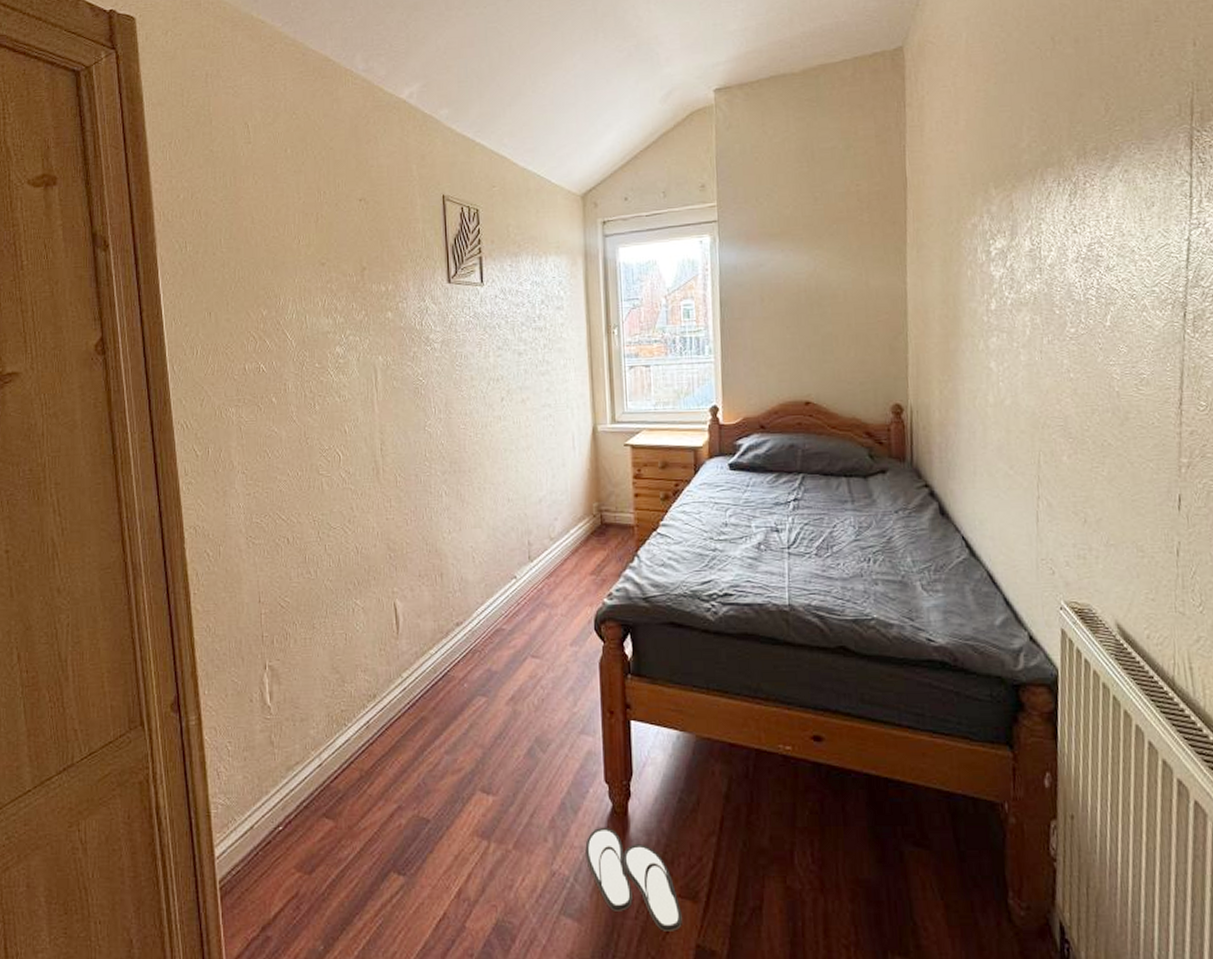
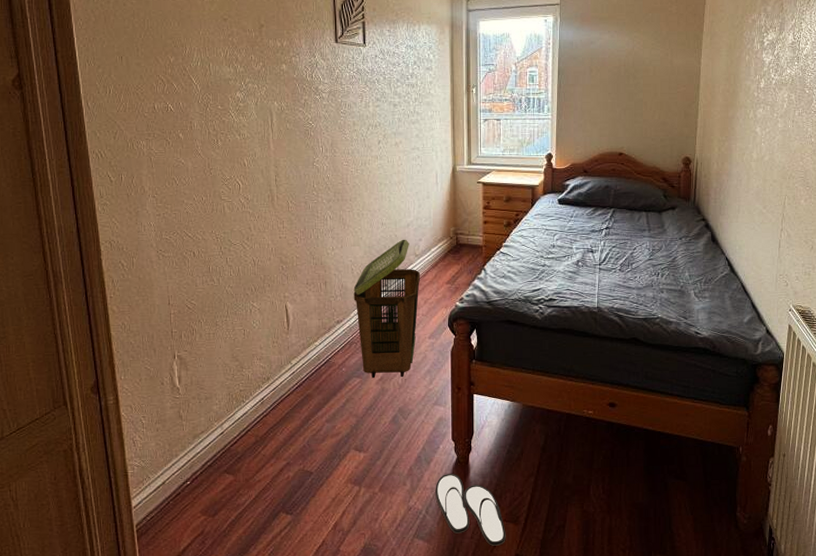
laundry basket: none [475,518,558,696] -> present [353,239,421,378]

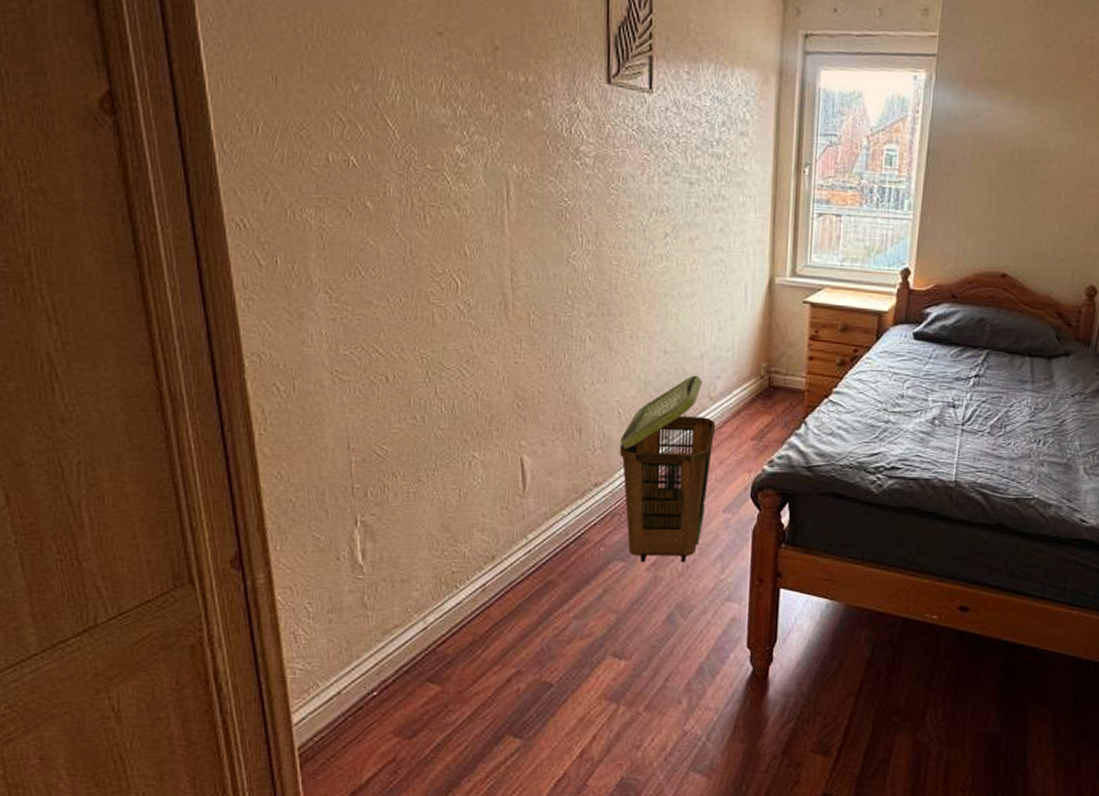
slippers: present [435,474,506,546] -> none [720,691,812,783]

